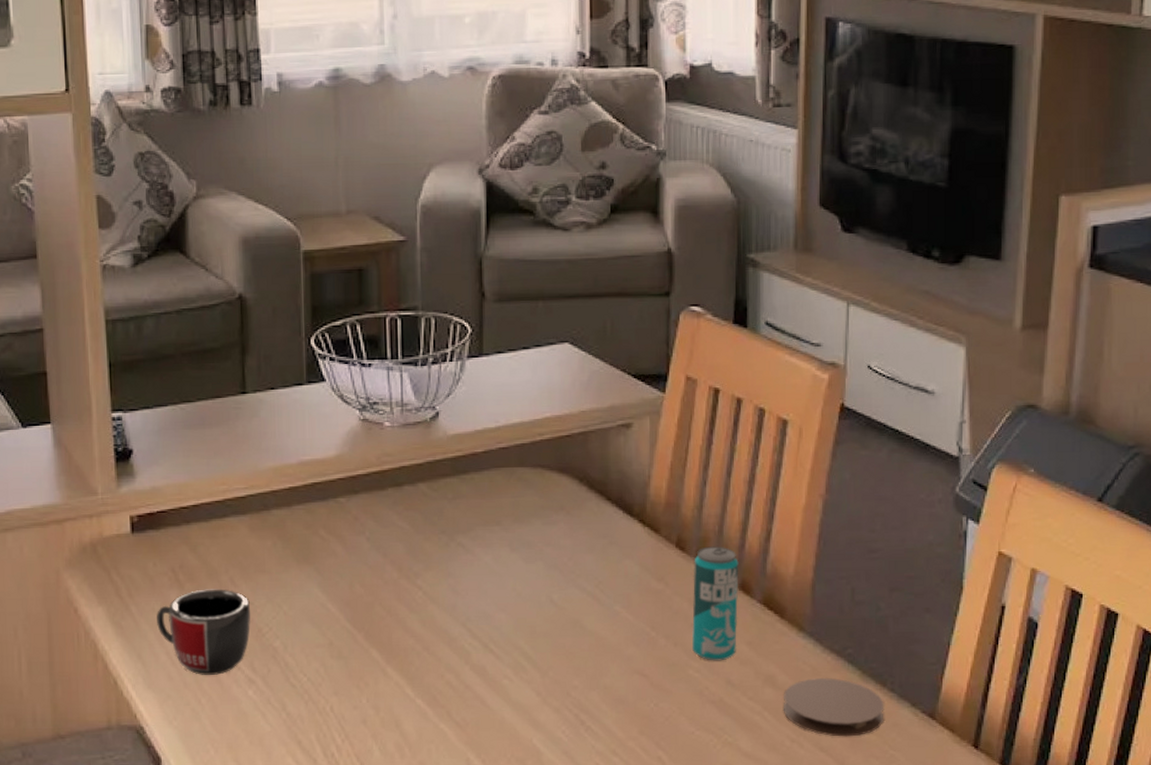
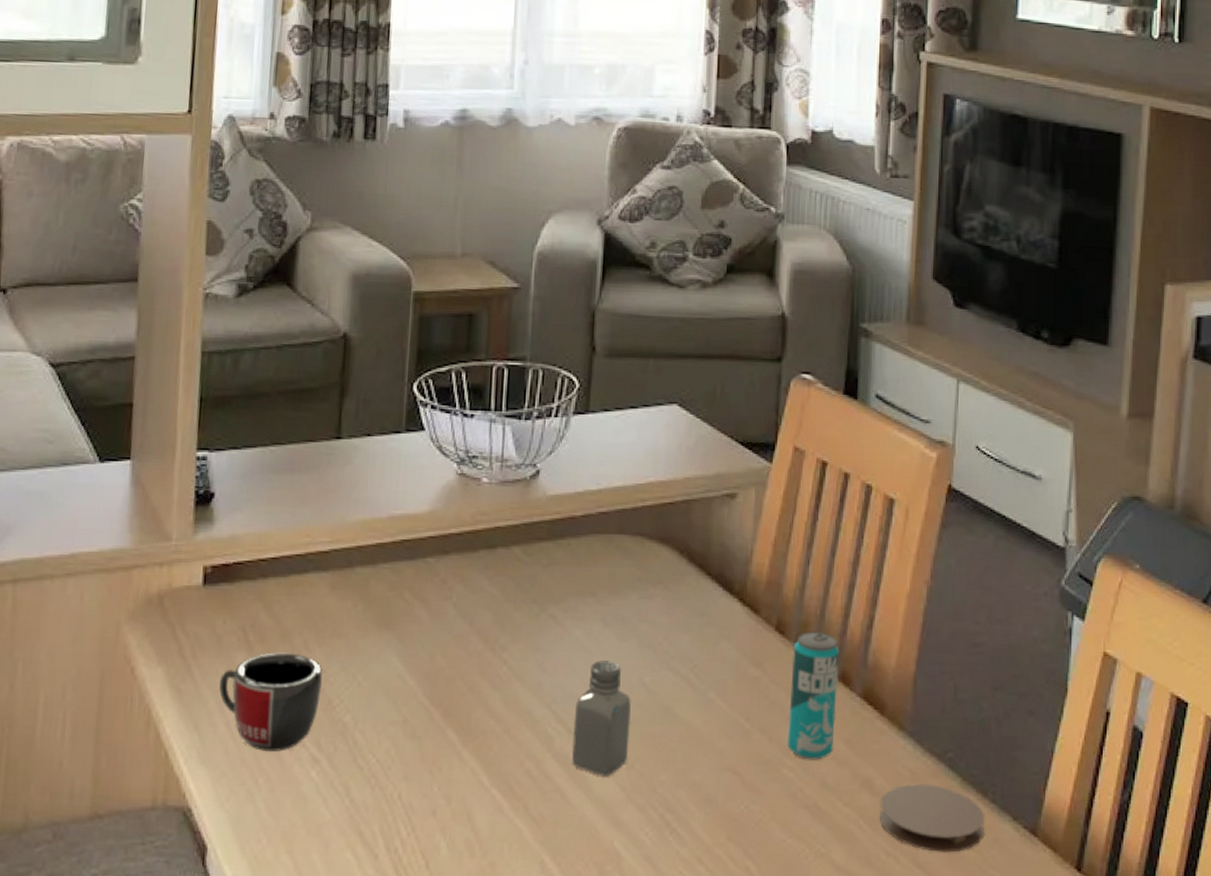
saltshaker: none [488,581,543,684] -> present [571,659,631,776]

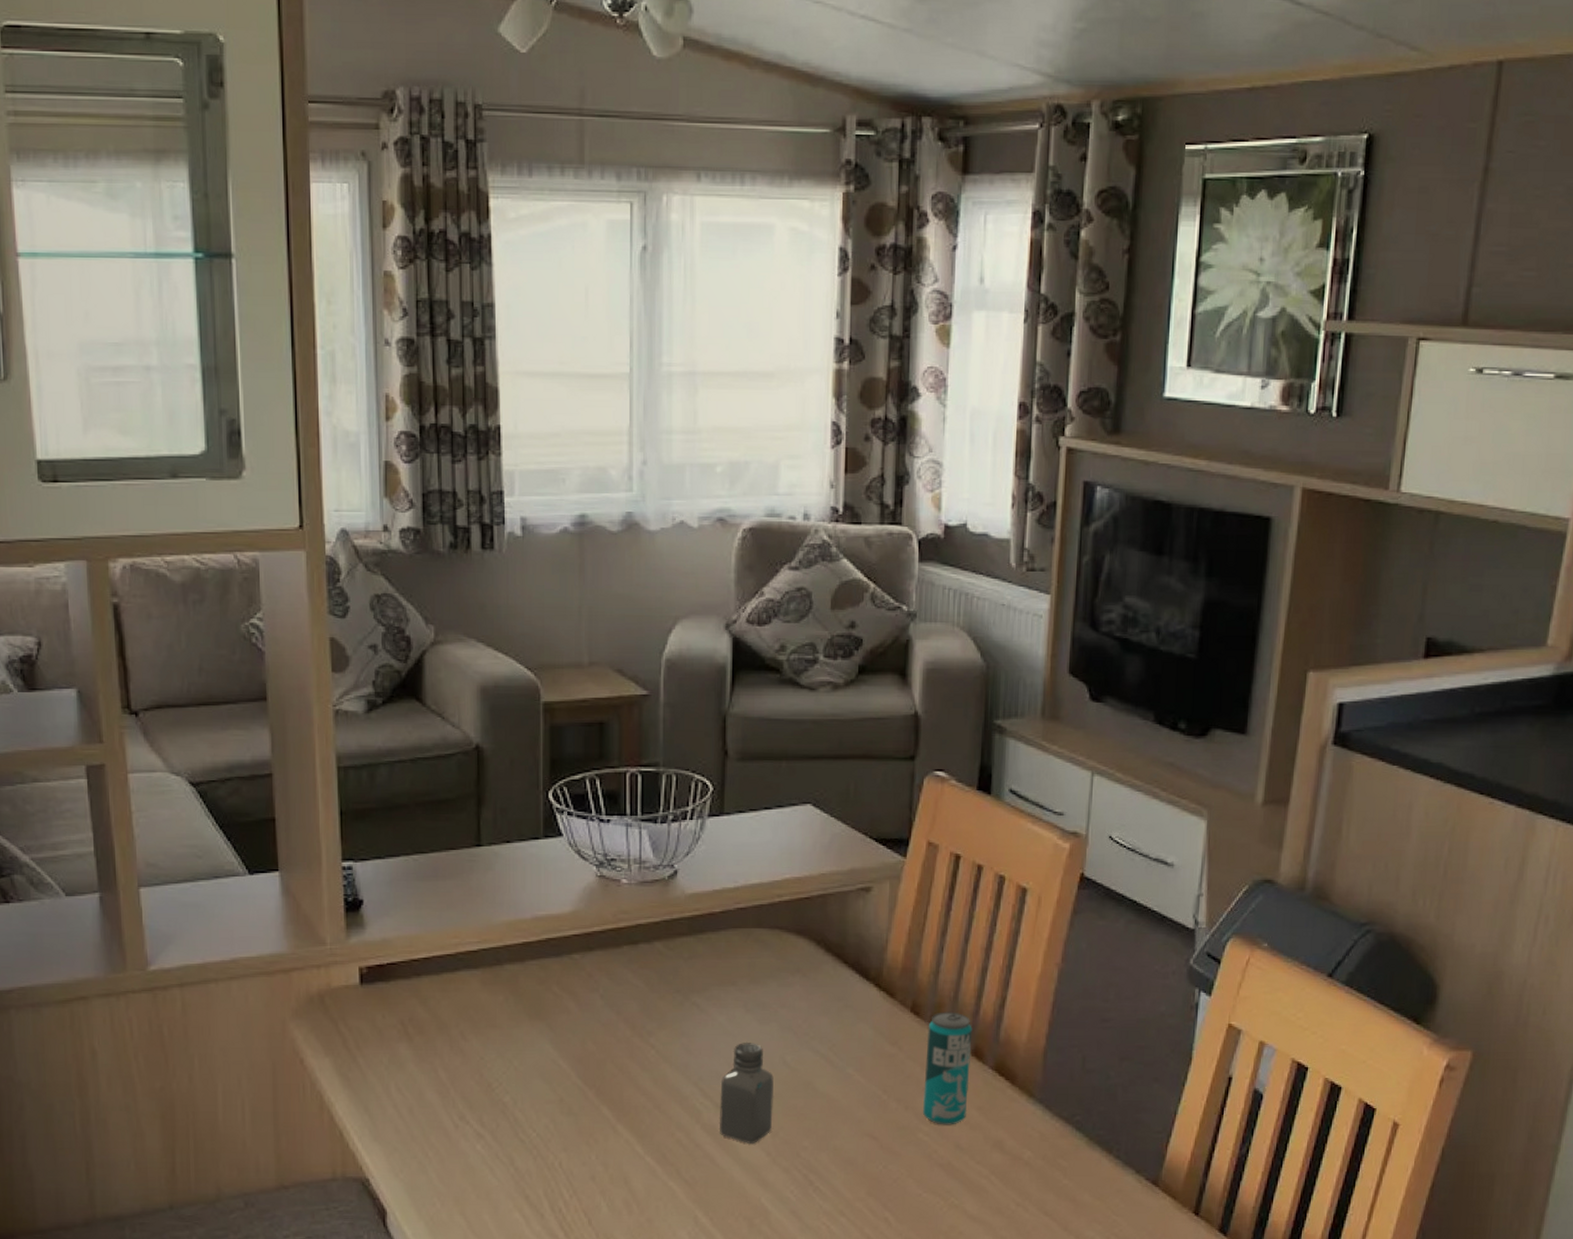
mug: present [219,652,323,751] -> none [385,1043,481,1129]
coaster: present [879,784,985,853] -> none [1009,1144,1109,1202]

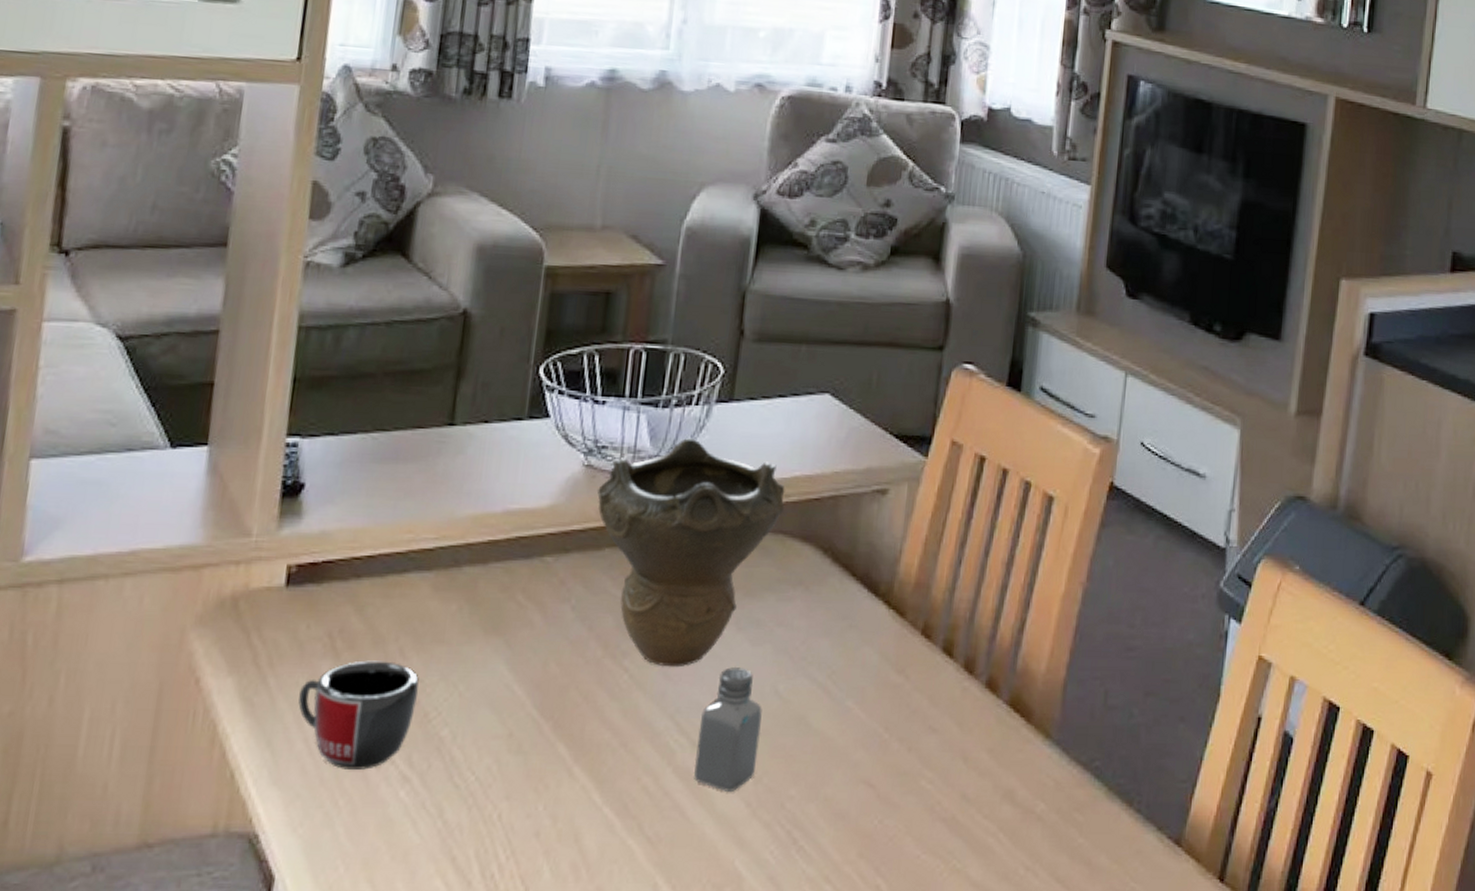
mug: none [385,1043,481,1129] -> present [298,660,419,770]
decorative bowl: none [612,849,779,1044] -> present [597,438,785,667]
beverage can: present [923,1012,972,1125] -> none [928,635,988,771]

